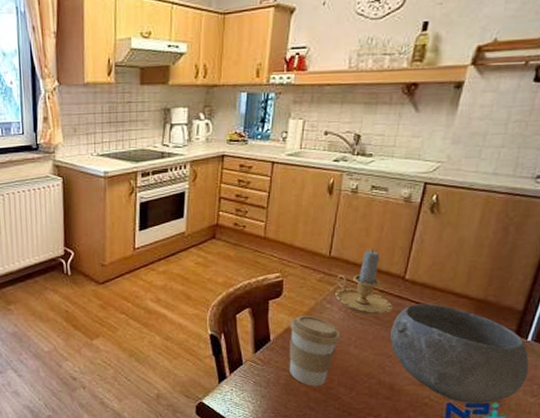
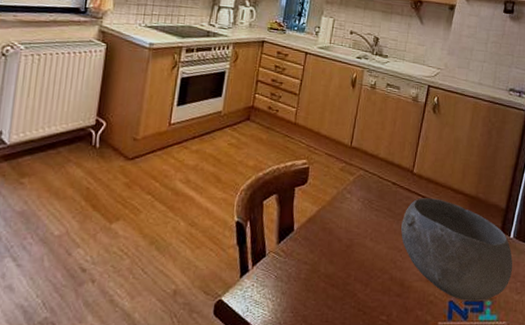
coffee cup: present [289,315,340,386] -> none [310,204,358,282]
candle: present [335,249,393,315] -> none [354,142,403,207]

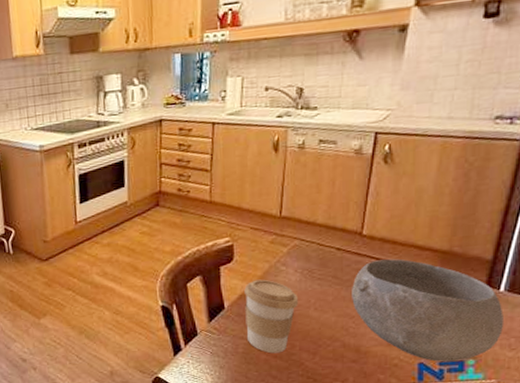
coffee cup: none [310,204,358,282] -> present [244,279,298,354]

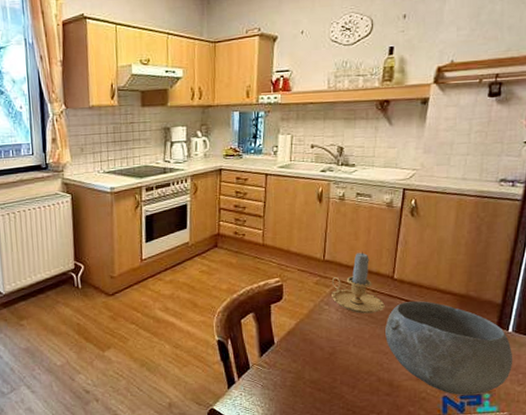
coffee cup: present [244,279,298,354] -> none [292,317,339,387]
candle: none [289,205,352,275] -> present [331,251,385,314]

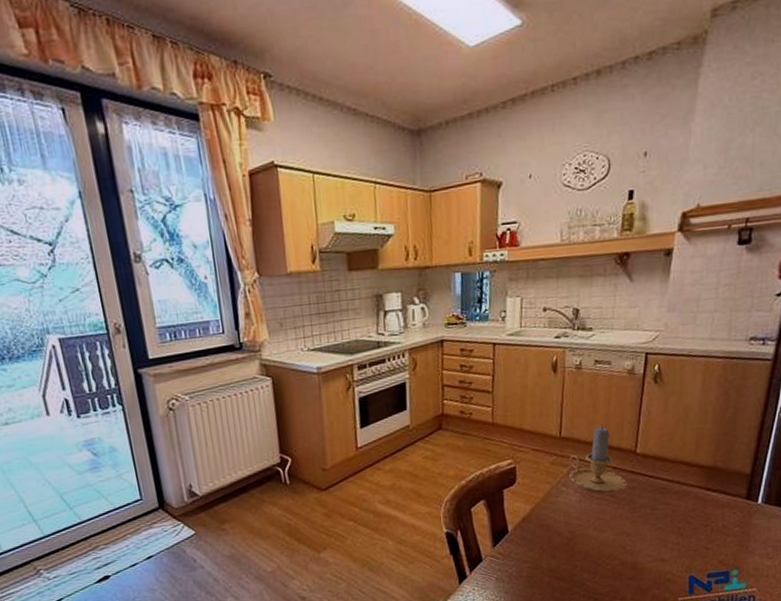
bowl: present [385,301,513,396] -> none [628,475,763,574]

